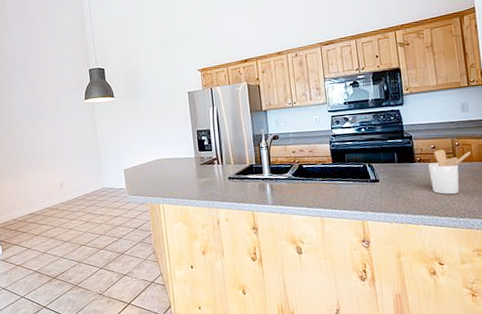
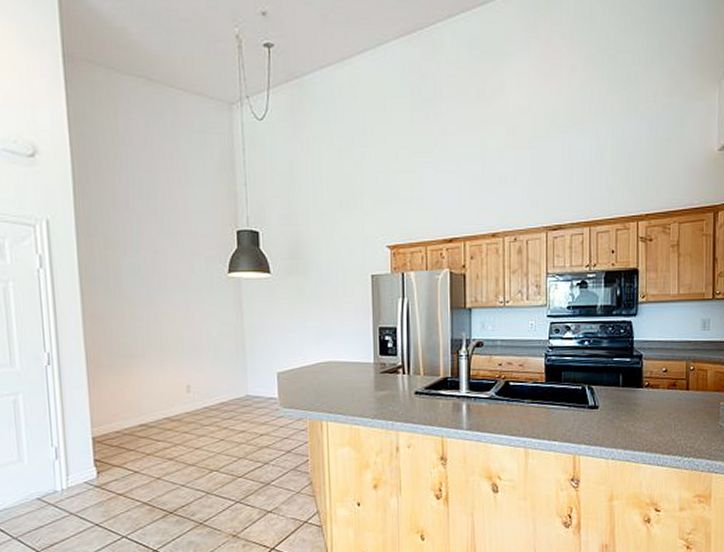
utensil holder: present [428,149,471,195] -> none [656,373,706,429]

